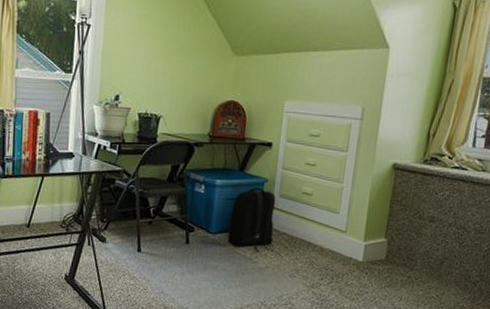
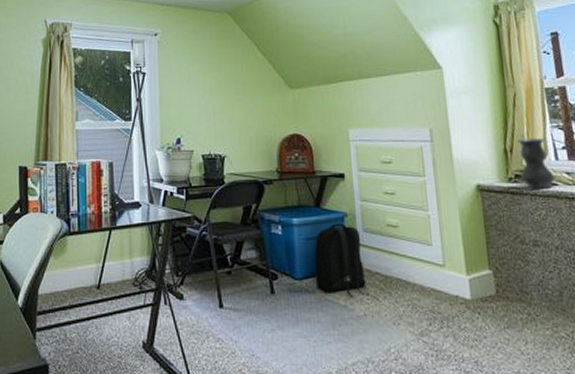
vase: none [435,124,469,173] -> present [516,138,556,189]

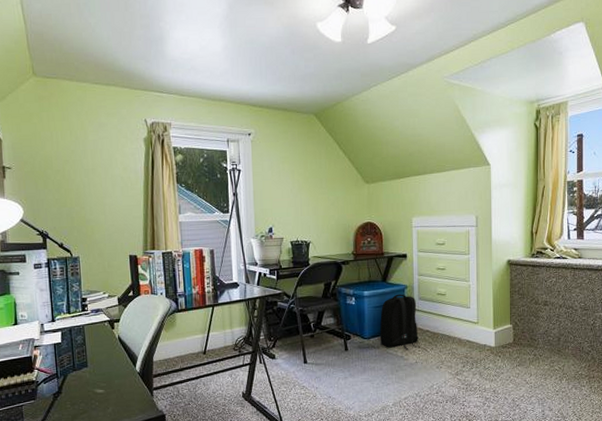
vase: present [516,138,556,189] -> none [540,222,566,262]

